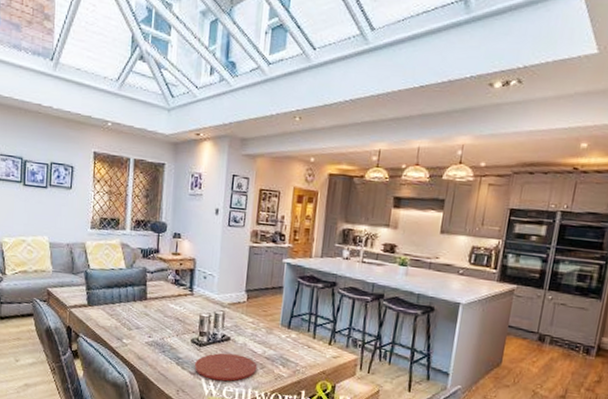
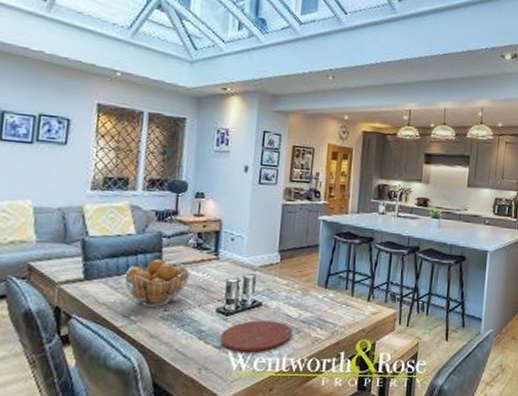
fruit basket: none [117,291,170,333] -> present [124,258,191,307]

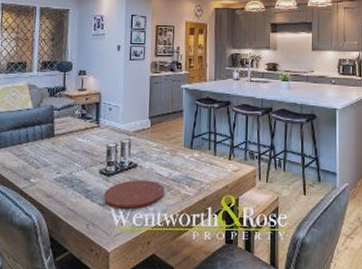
fruit basket: present [124,258,191,307] -> none [25,128,77,170]

